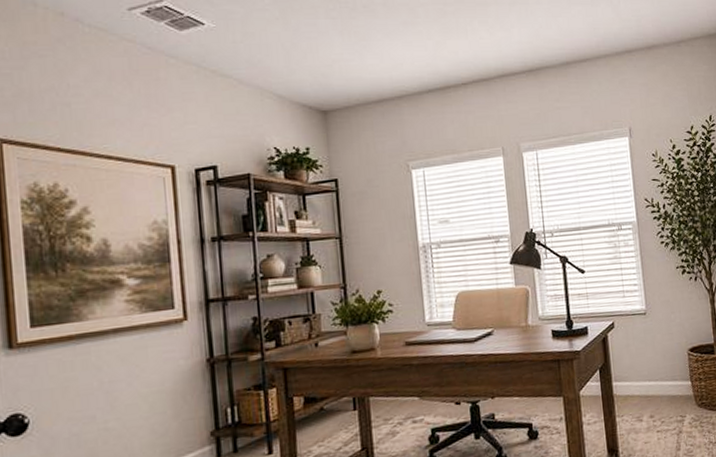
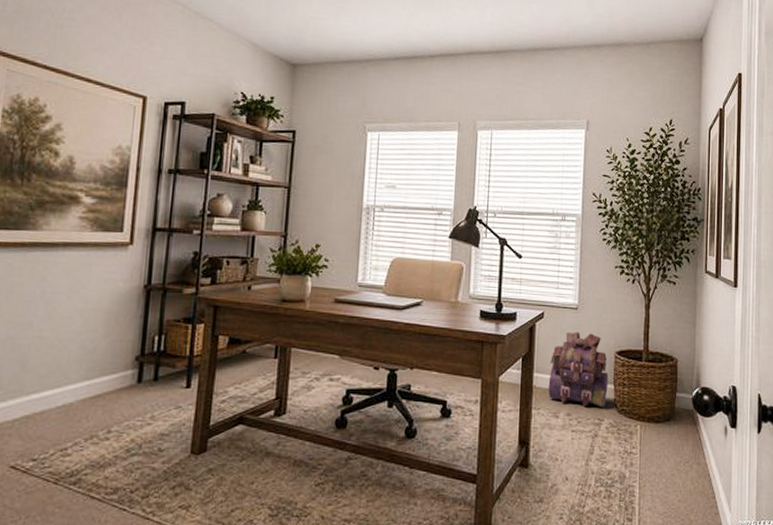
backpack: none [627,335,686,407] -> present [548,332,609,408]

